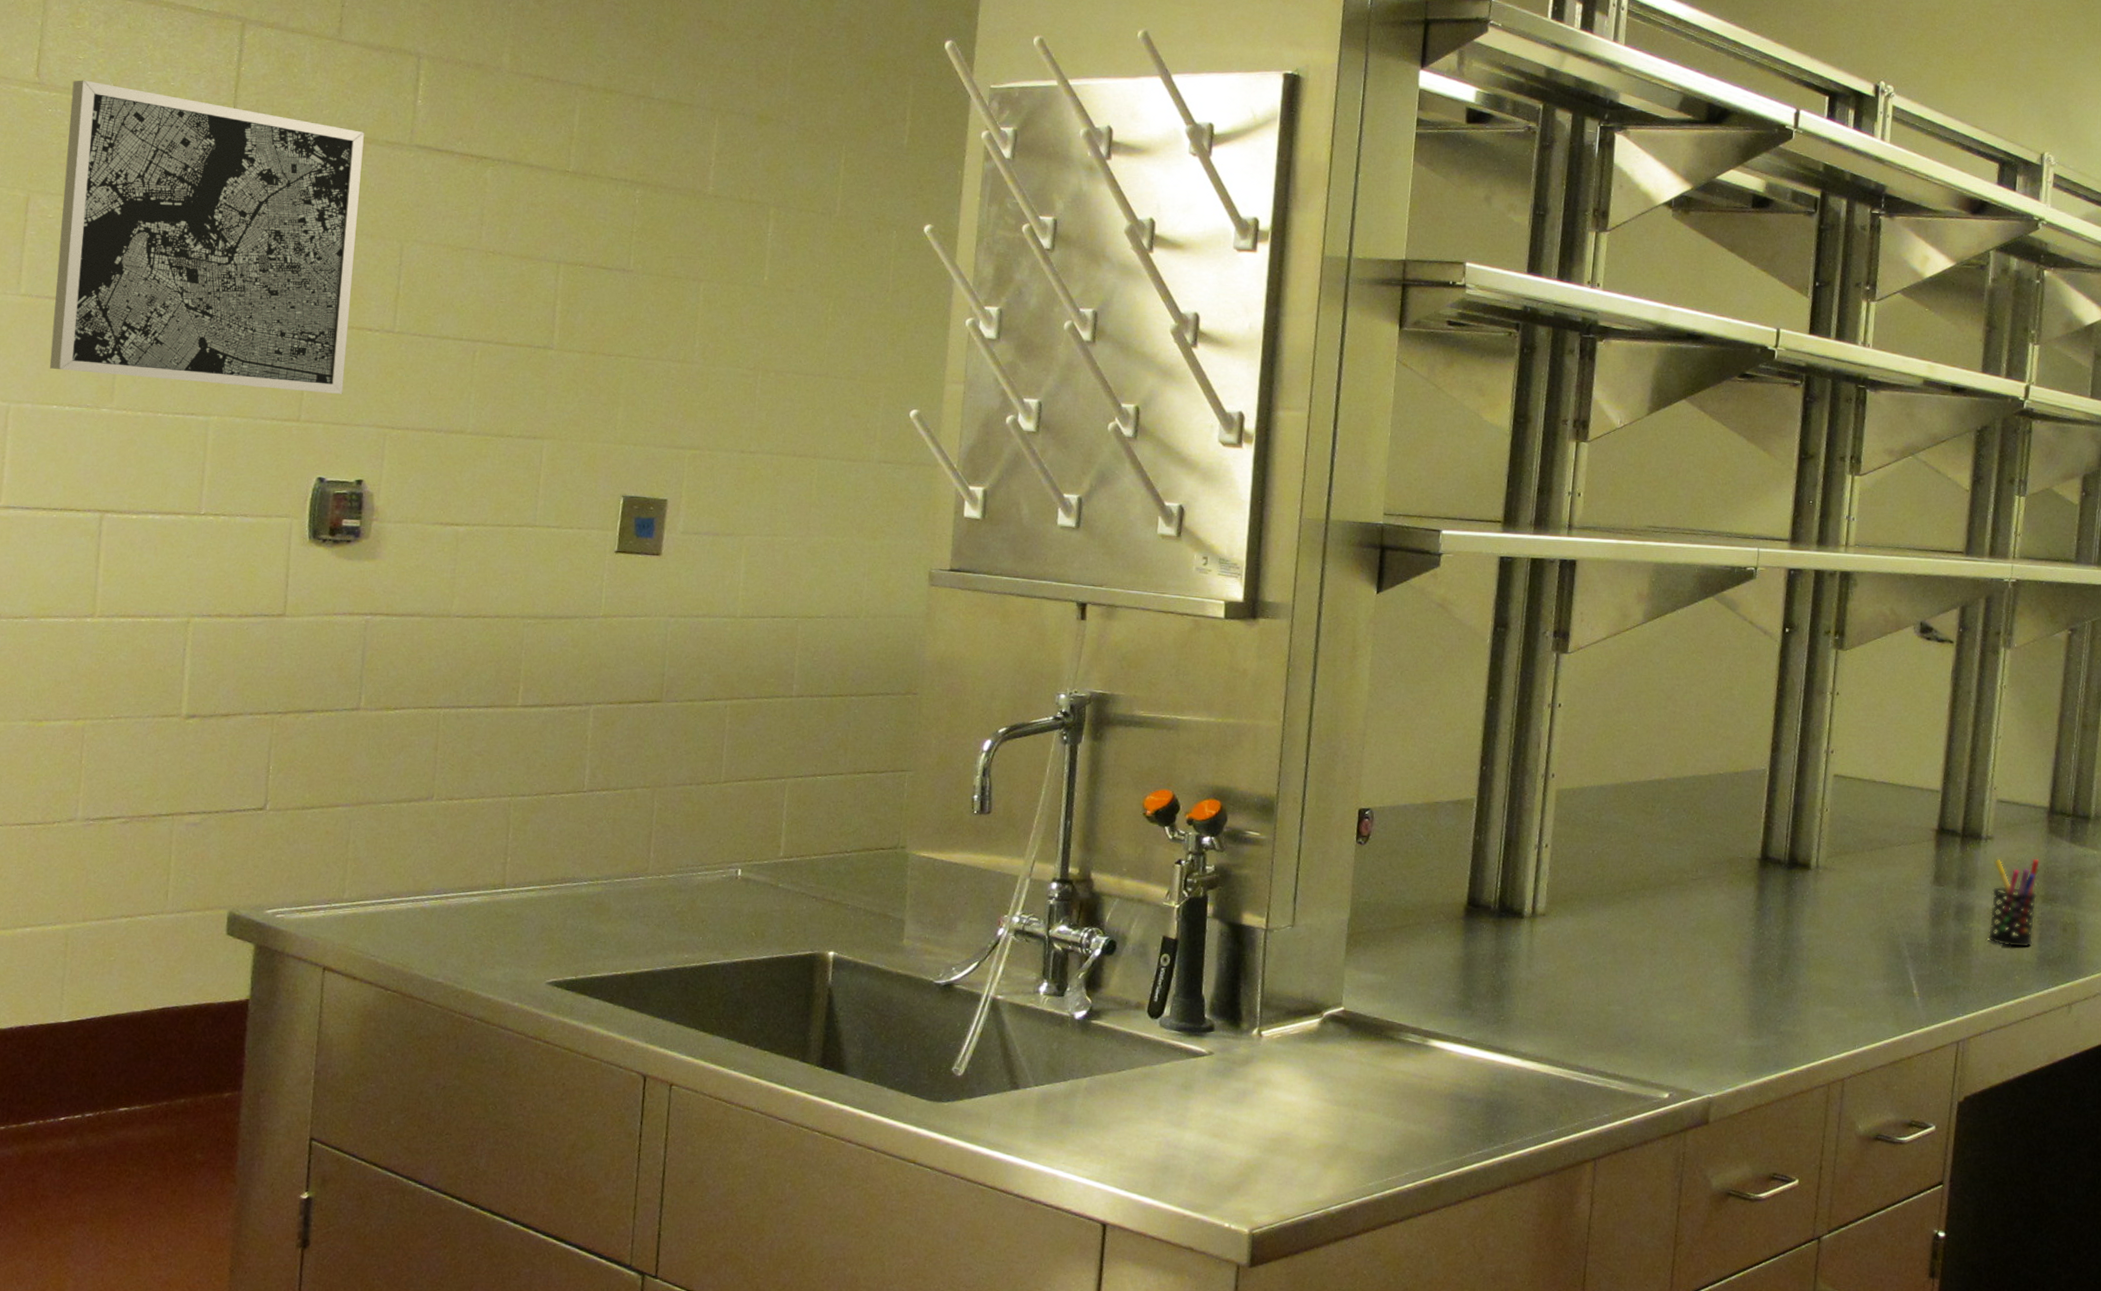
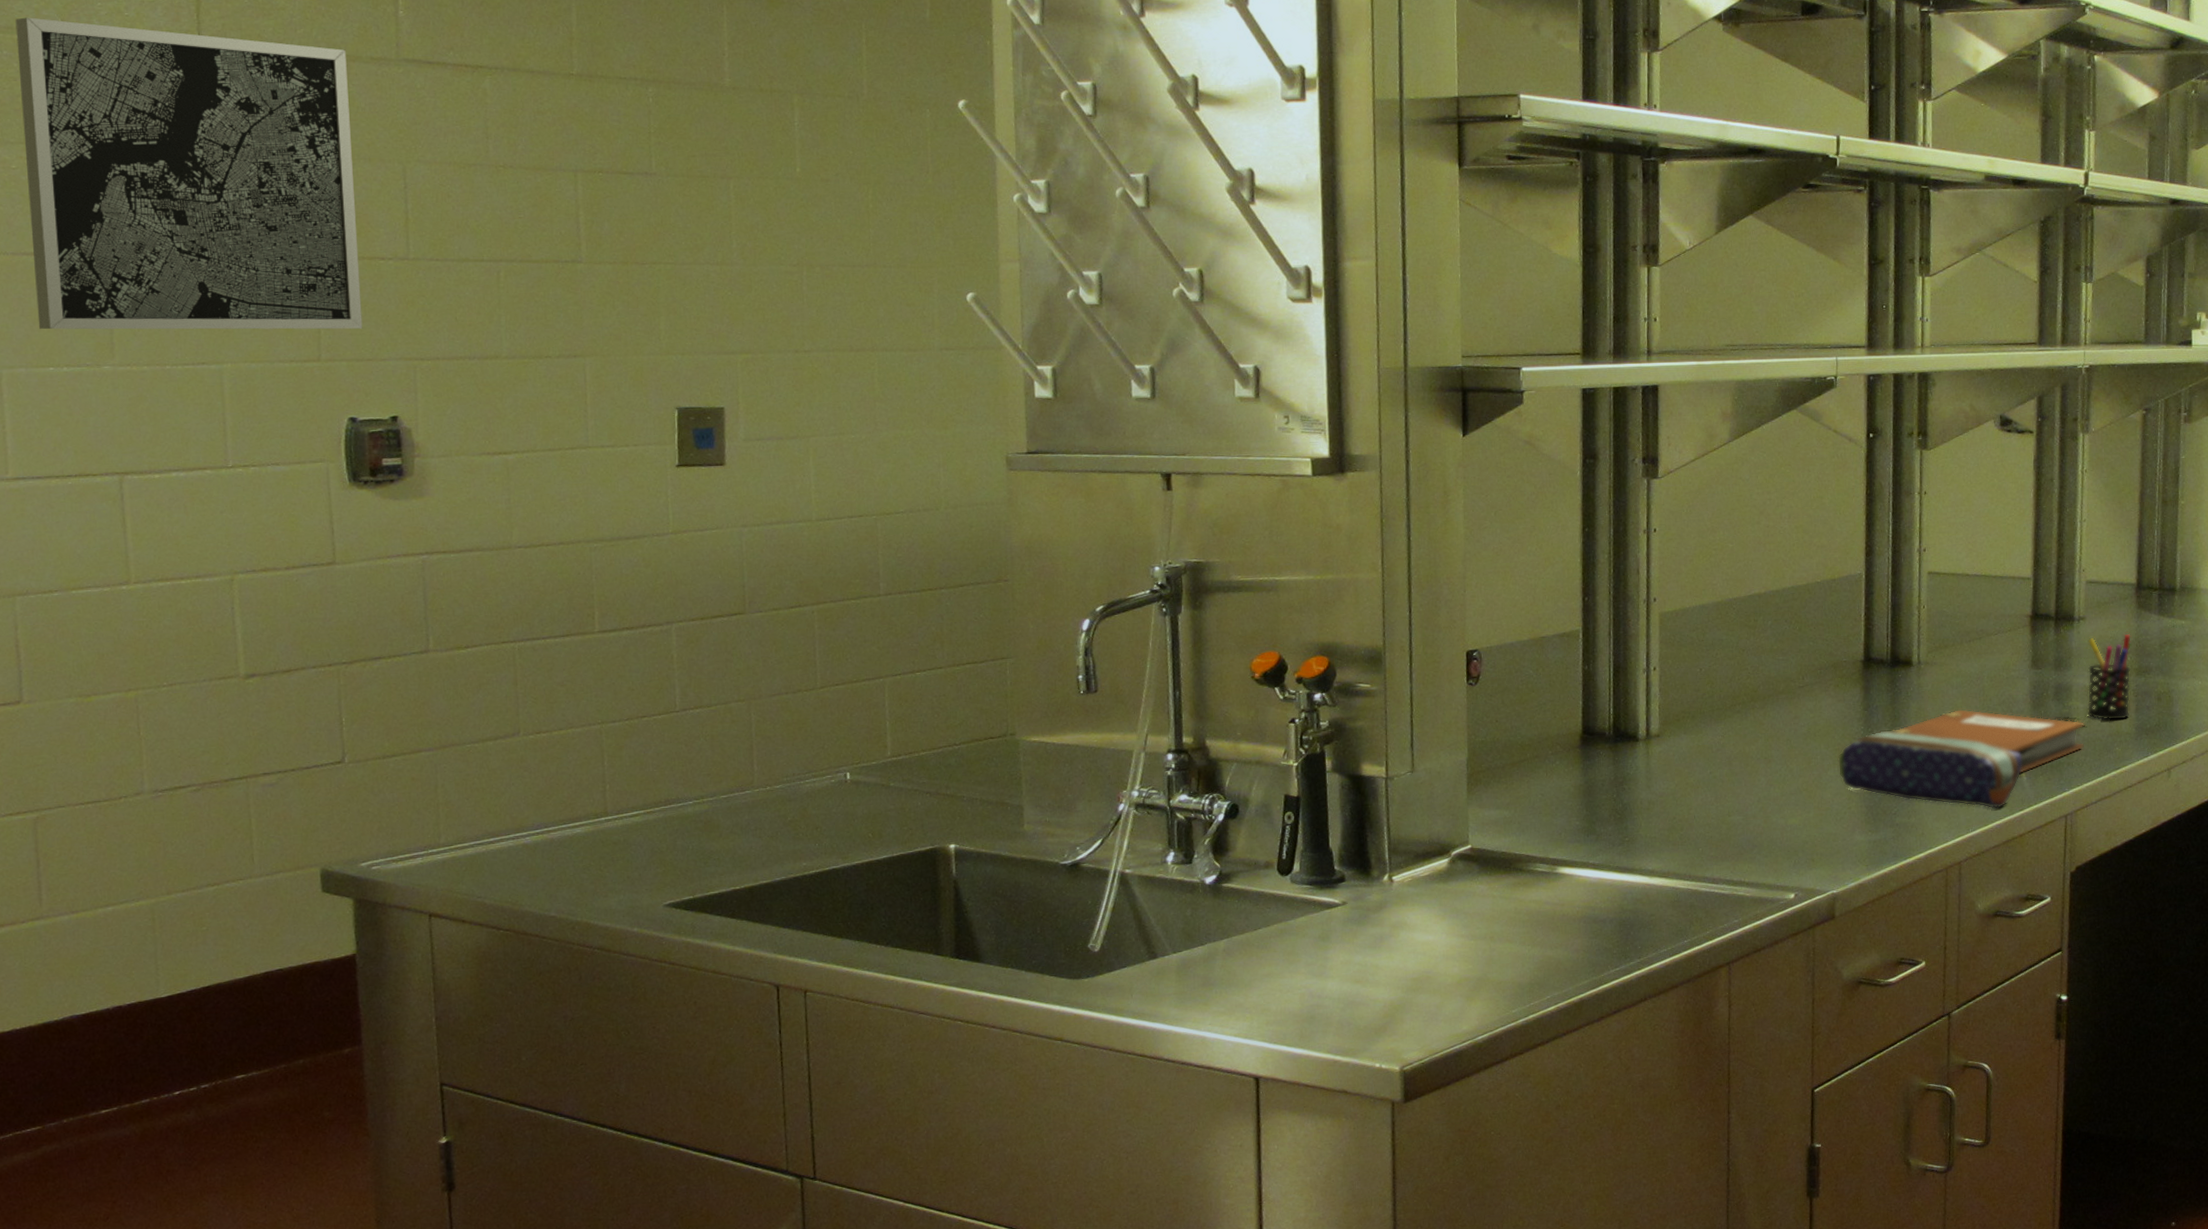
pencil case: none [1725,932,1916,1027] -> present [1837,729,2022,809]
notebook: none [1782,918,1985,993] -> present [1890,708,2085,773]

